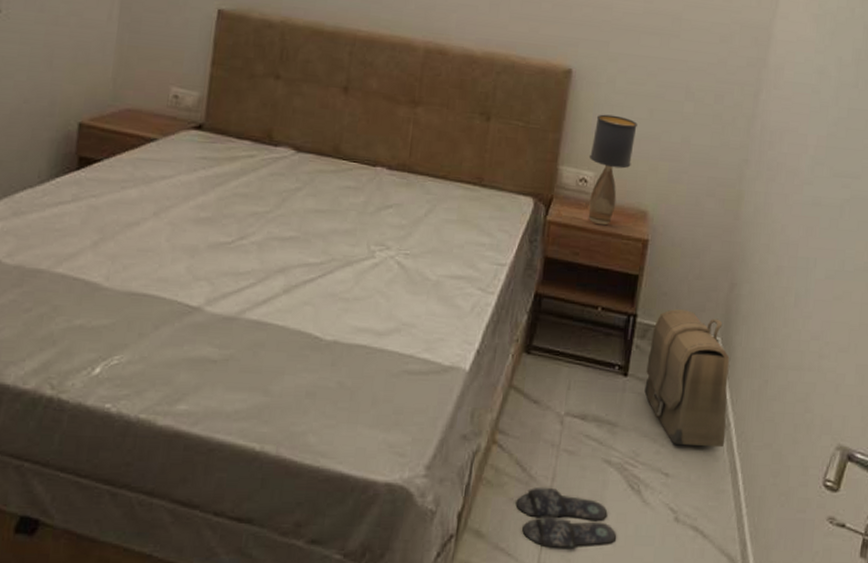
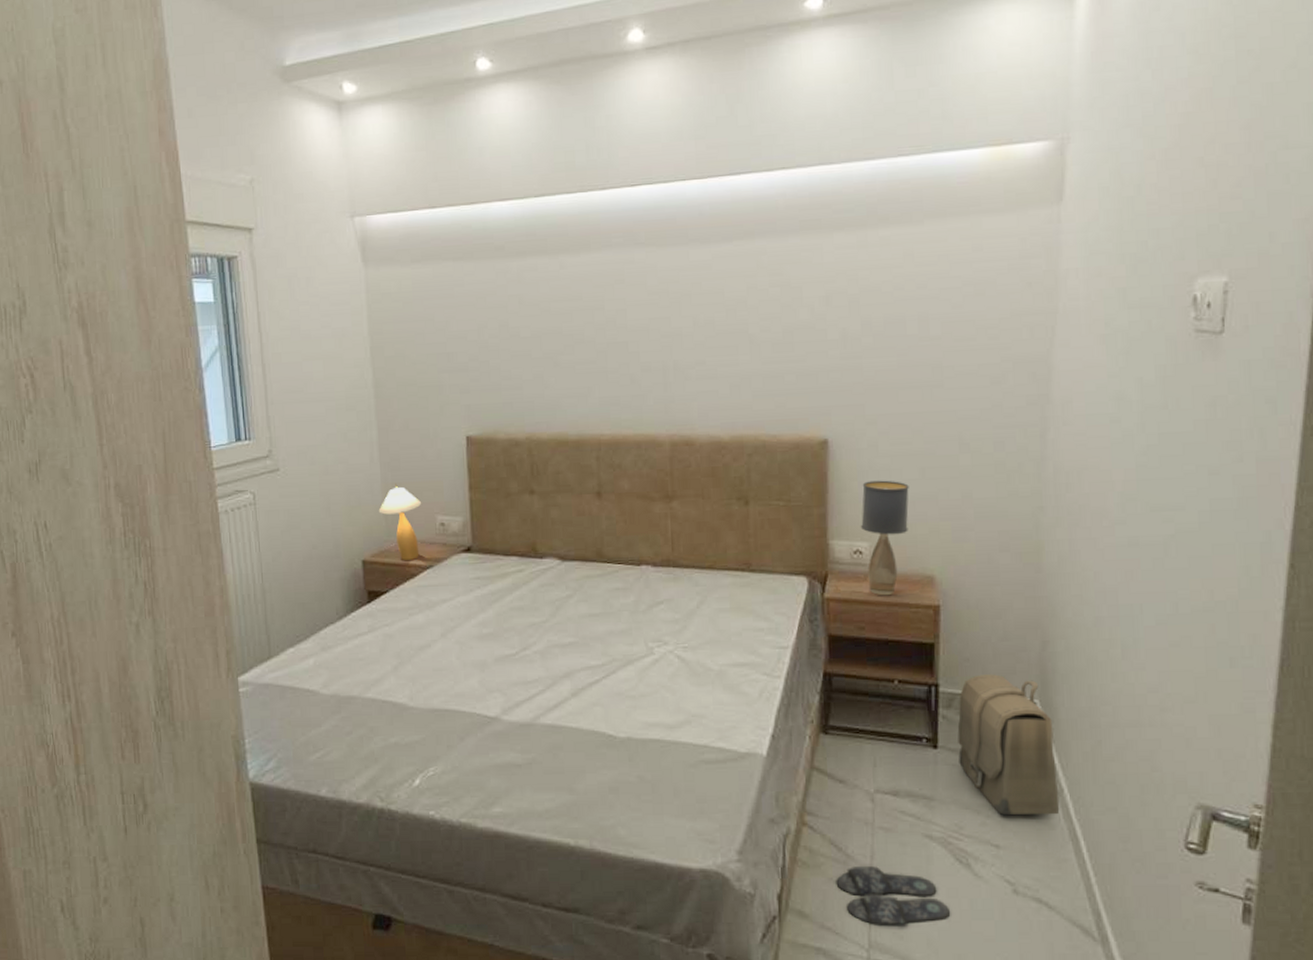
table lamp: none [107,47,158,131] -> present [378,484,422,561]

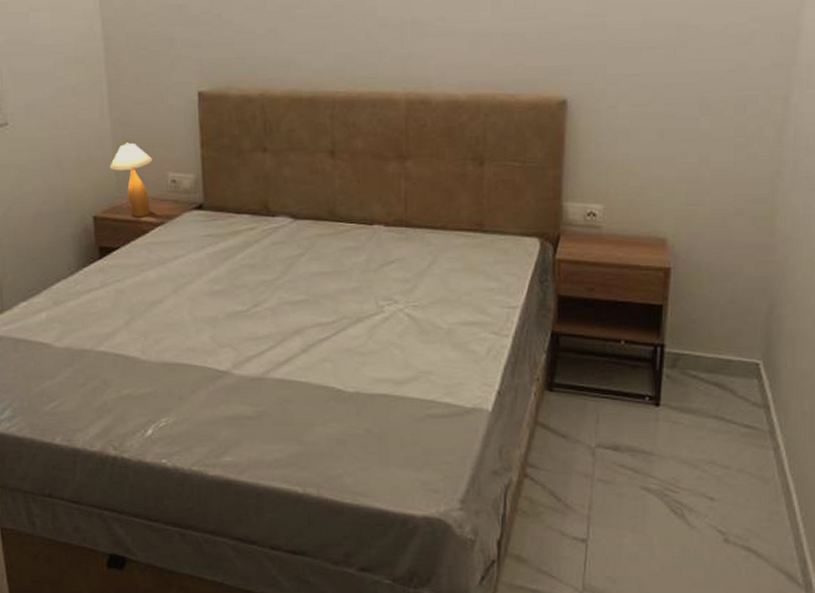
slippers: present [836,865,950,927] -> none [554,515,662,571]
table lamp: present [860,480,909,596] -> none [595,142,647,258]
backpack: present [957,674,1060,816] -> none [680,336,775,470]

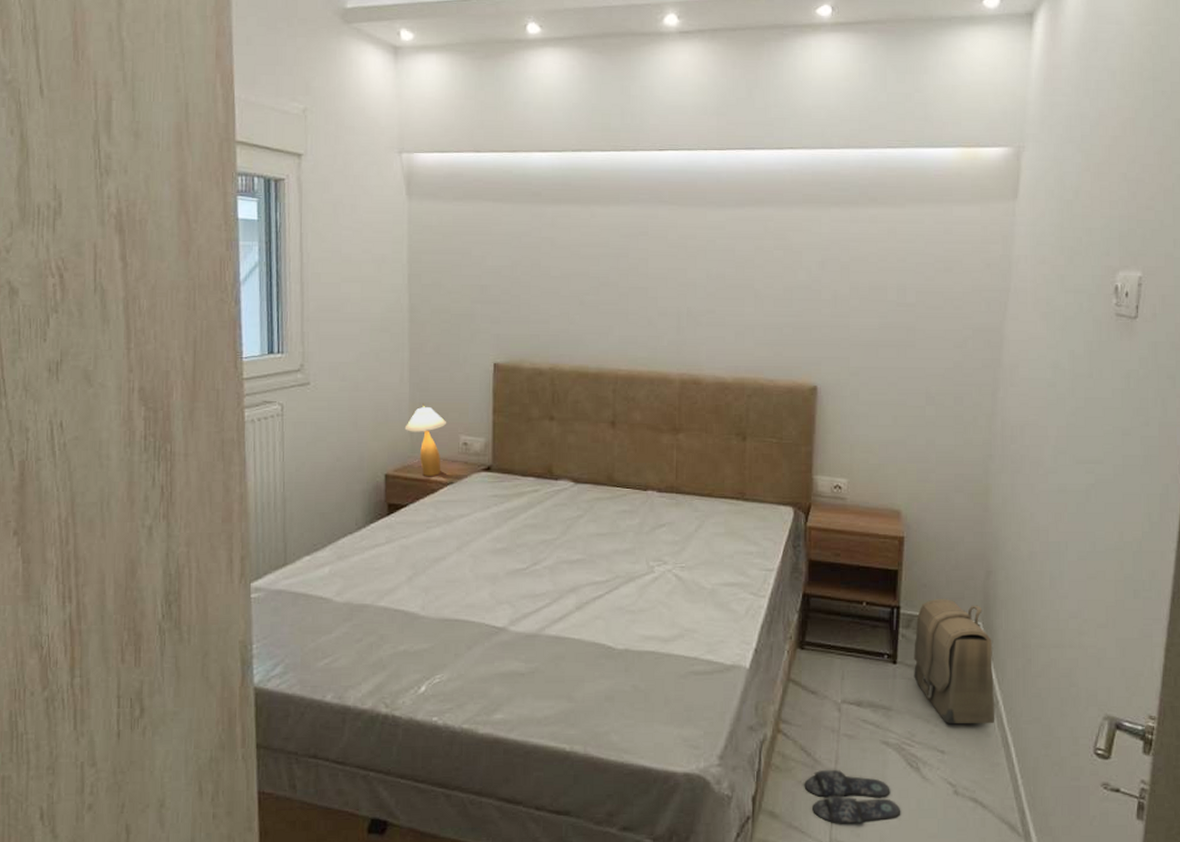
slippers: none [554,515,662,571] -> present [804,769,900,825]
backpack: none [680,336,775,470] -> present [914,599,995,724]

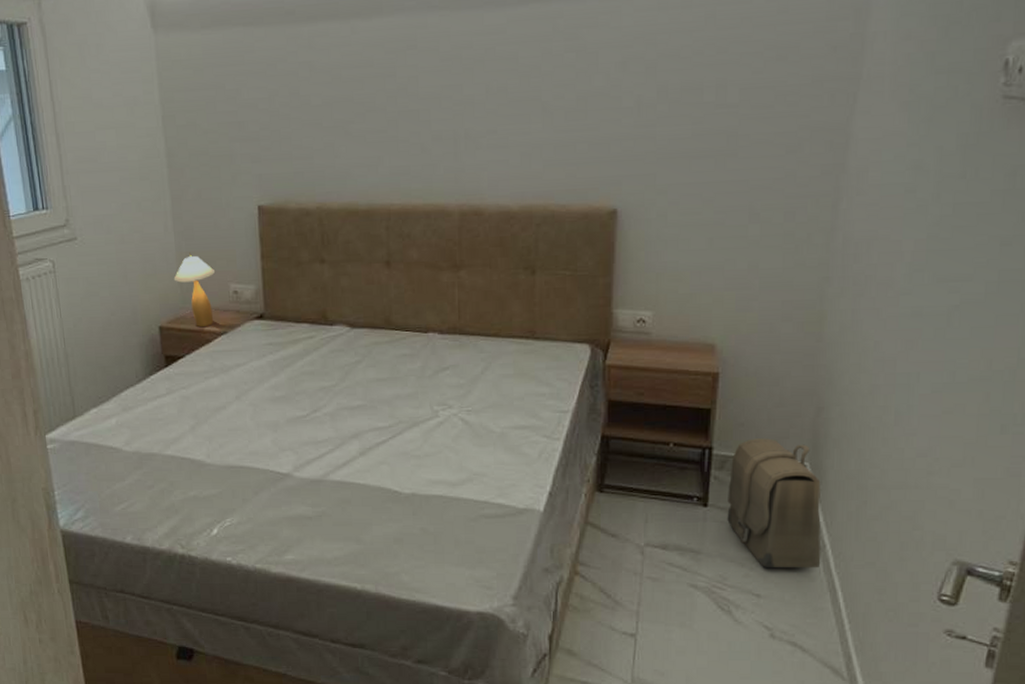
slippers: present [804,769,900,825] -> none [604,610,709,665]

